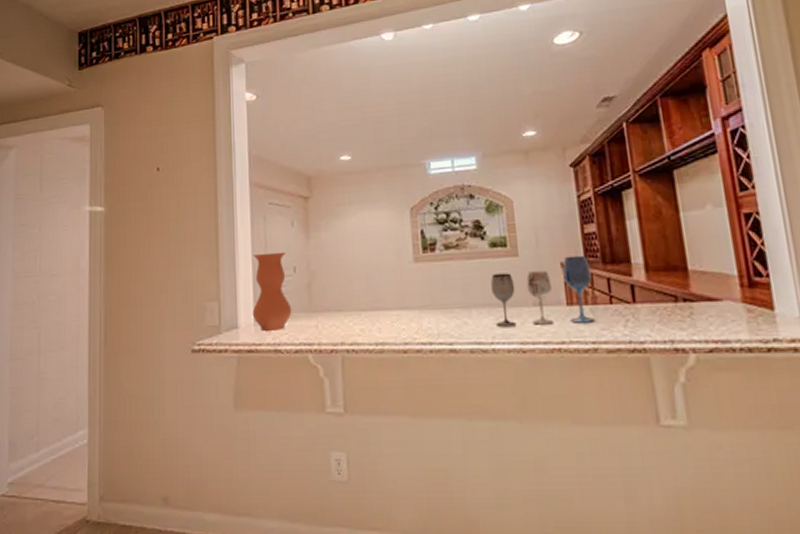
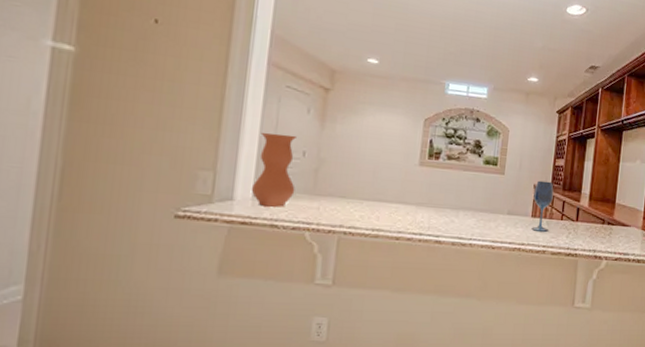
wineglass: present [490,271,553,328] -> none [476,185,524,230]

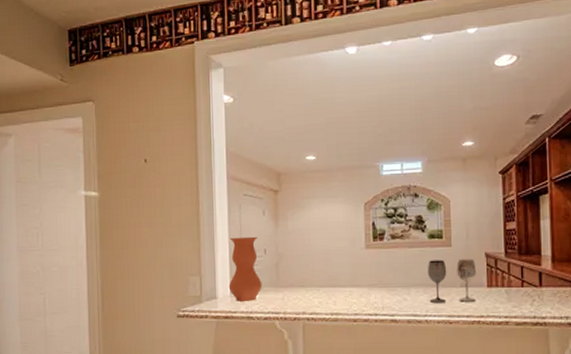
wineglass: none [476,185,524,230] -> present [427,259,476,304]
wineglass: present [531,180,554,232] -> none [486,247,509,302]

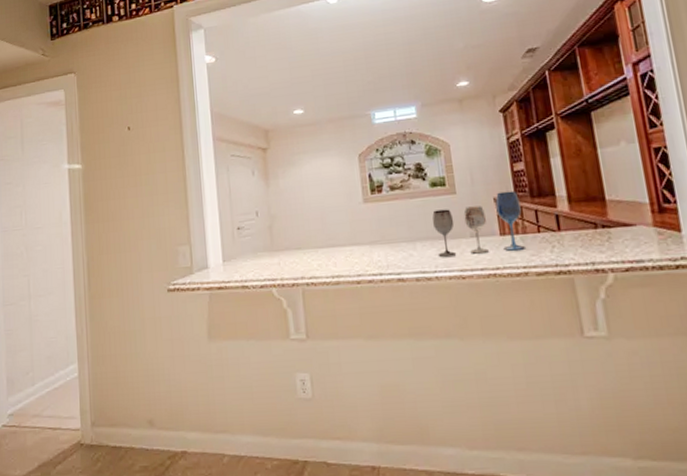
vase: present [228,236,262,301] -> none [219,198,256,270]
wineglass: none [486,247,509,302] -> present [495,190,525,251]

